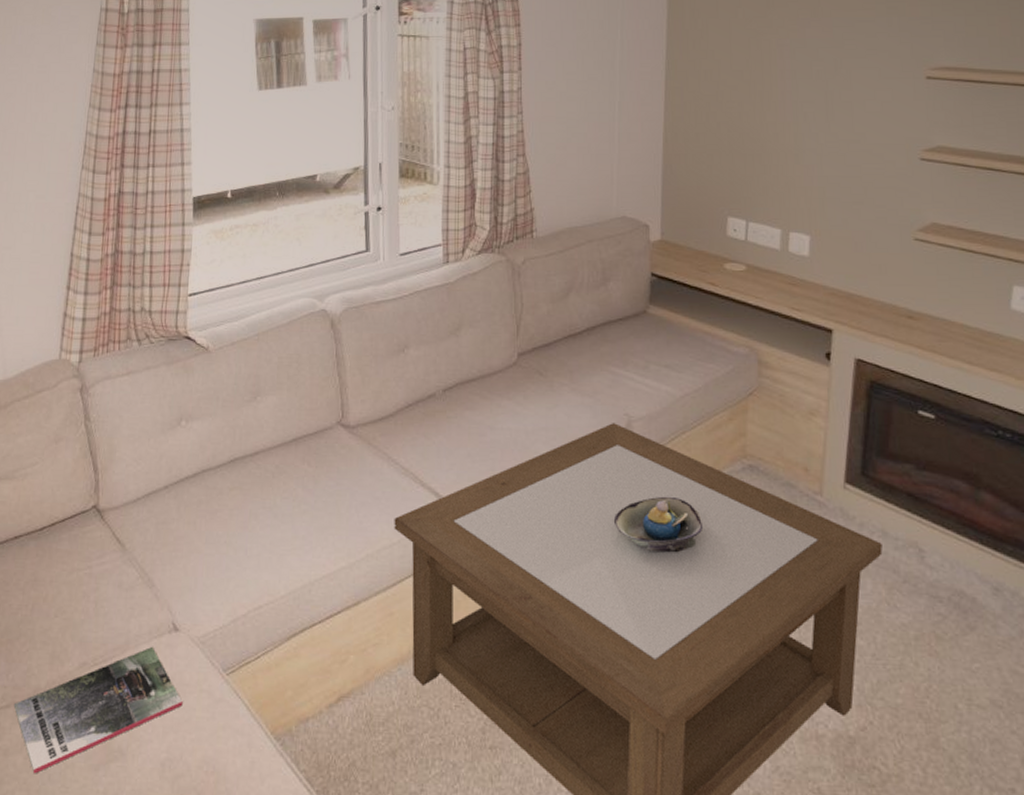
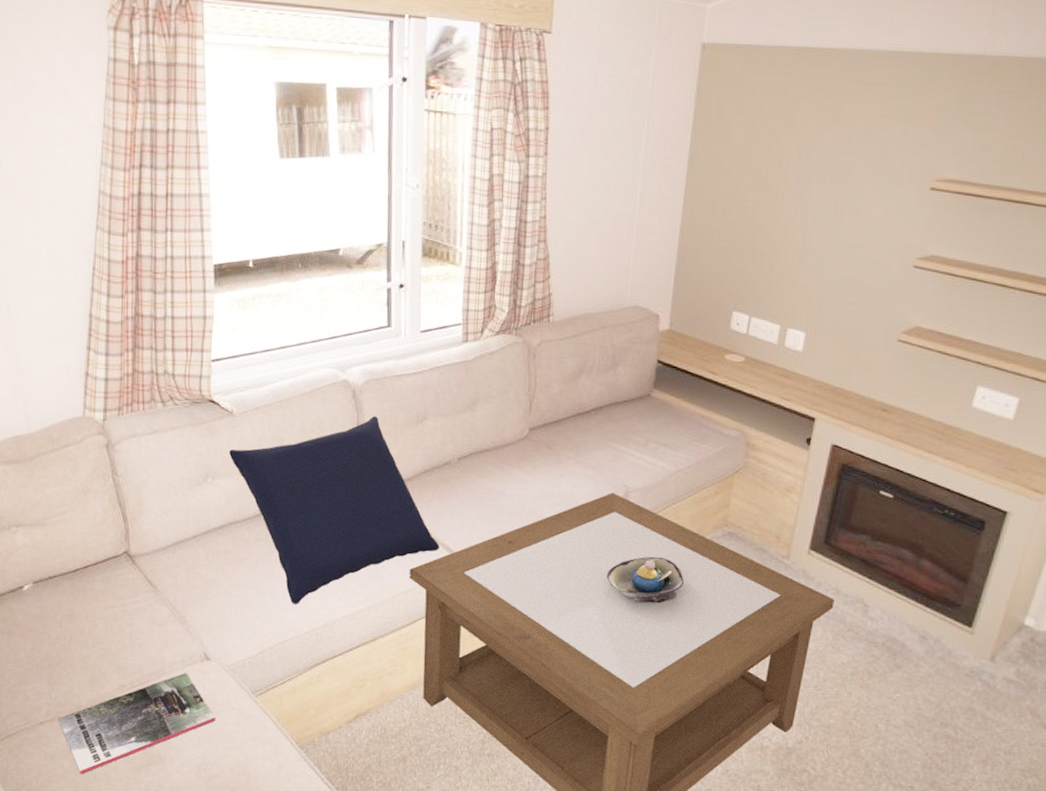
cushion: none [204,347,426,563] -> present [229,416,439,604]

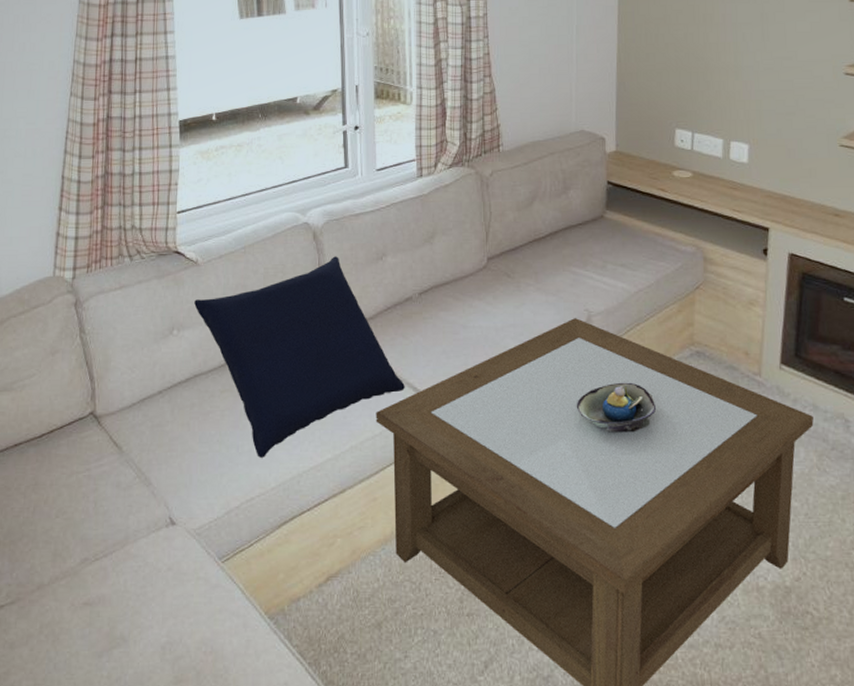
magazine: present [57,673,216,775] -> none [18,541,181,664]

